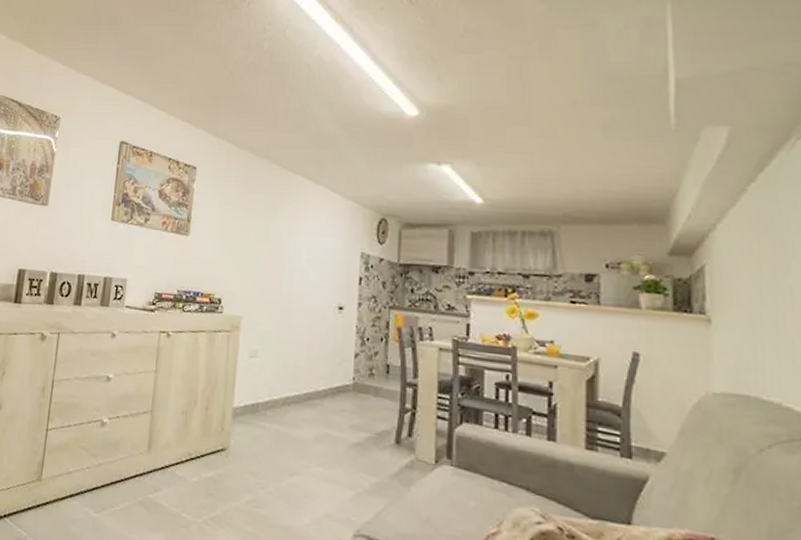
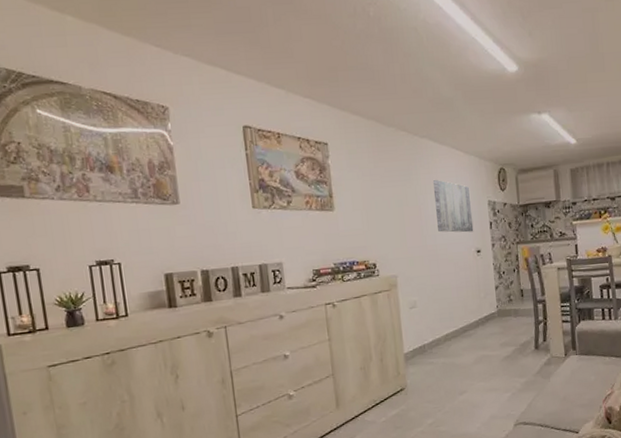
wall art: none [297,220,342,285] -> present [432,180,474,233]

